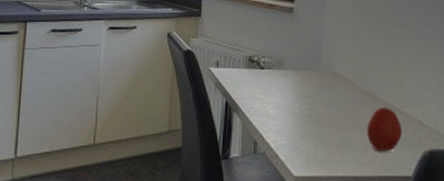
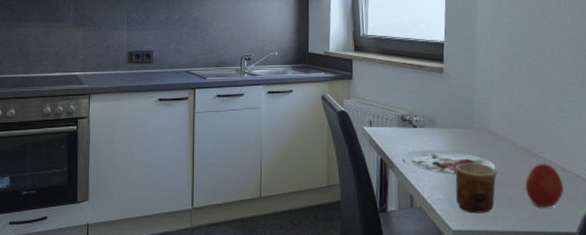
plate: none [248,93,340,119] -> present [402,150,496,175]
cup: none [300,105,340,159] -> present [455,162,497,214]

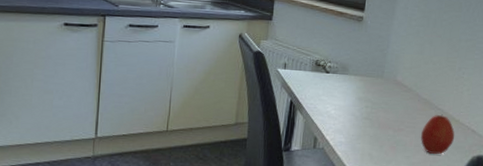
plate: present [402,150,496,175] -> none [311,95,398,120]
cup: present [455,162,497,214] -> none [357,109,397,157]

